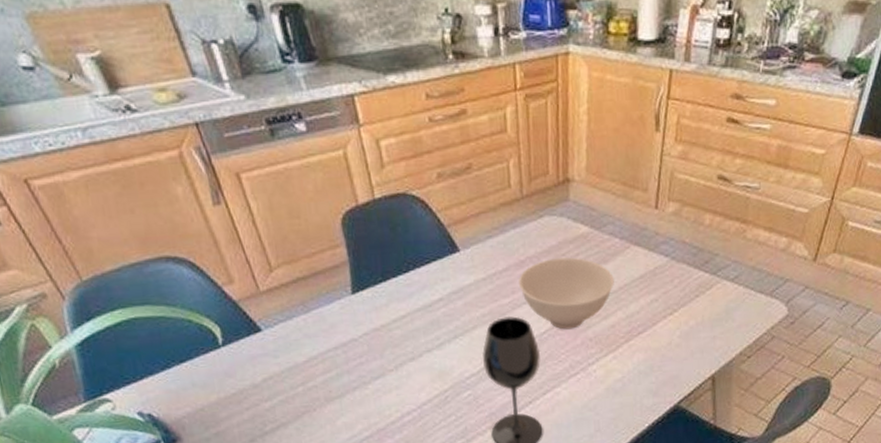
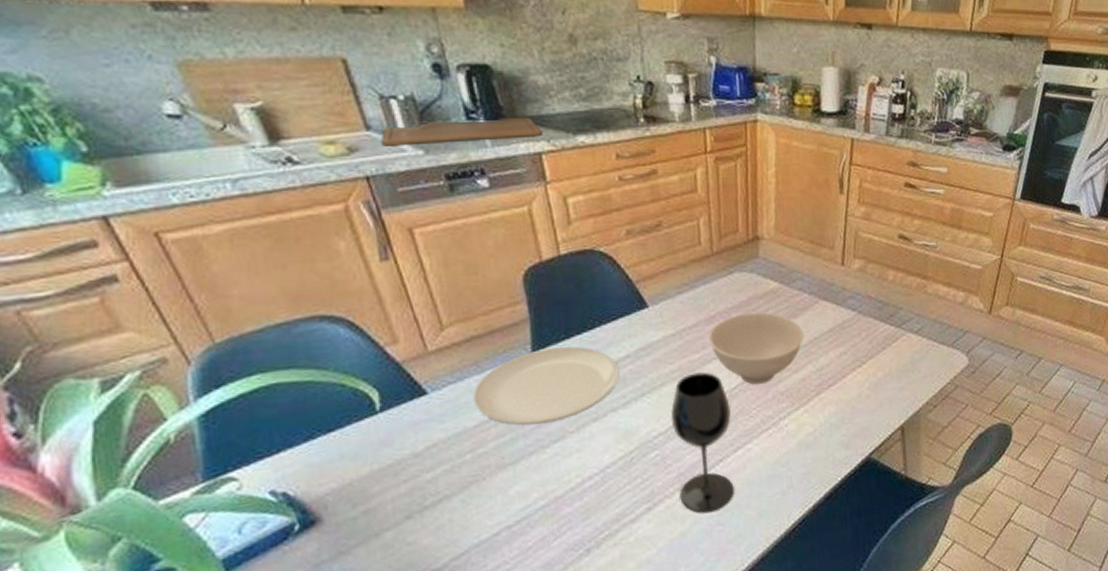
chopping board: none [206,57,354,92] -> present [381,117,542,146]
plate: none [301,289,434,363] -> present [473,346,620,426]

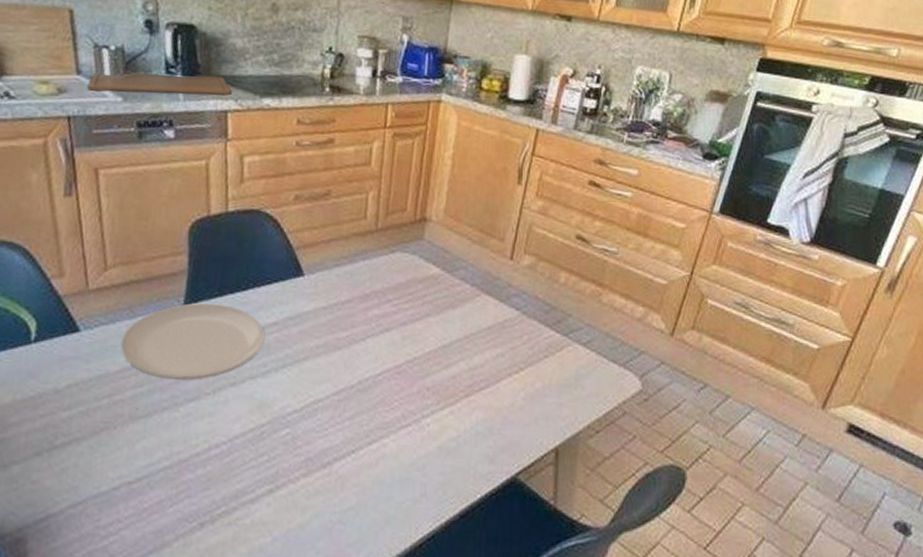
wineglass: present [670,371,734,513] -> none [304,350,373,507]
bowl: present [709,312,804,384] -> none [360,296,460,375]

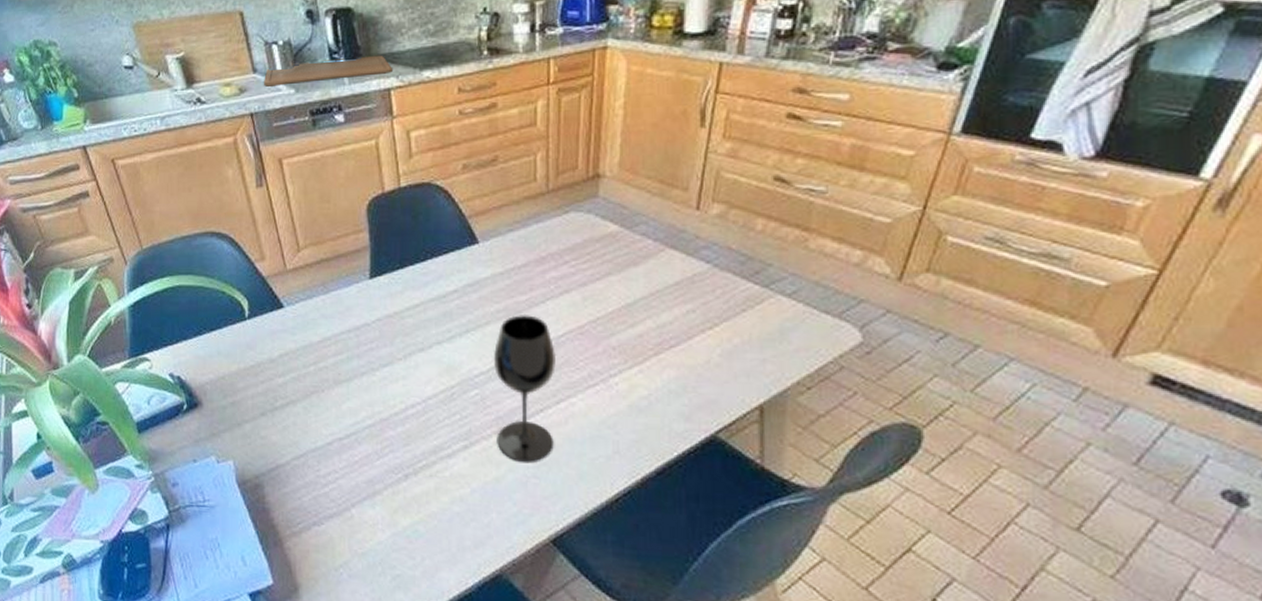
plate: present [120,303,265,380] -> none [318,276,447,347]
wineglass: none [304,350,373,507] -> present [493,313,557,462]

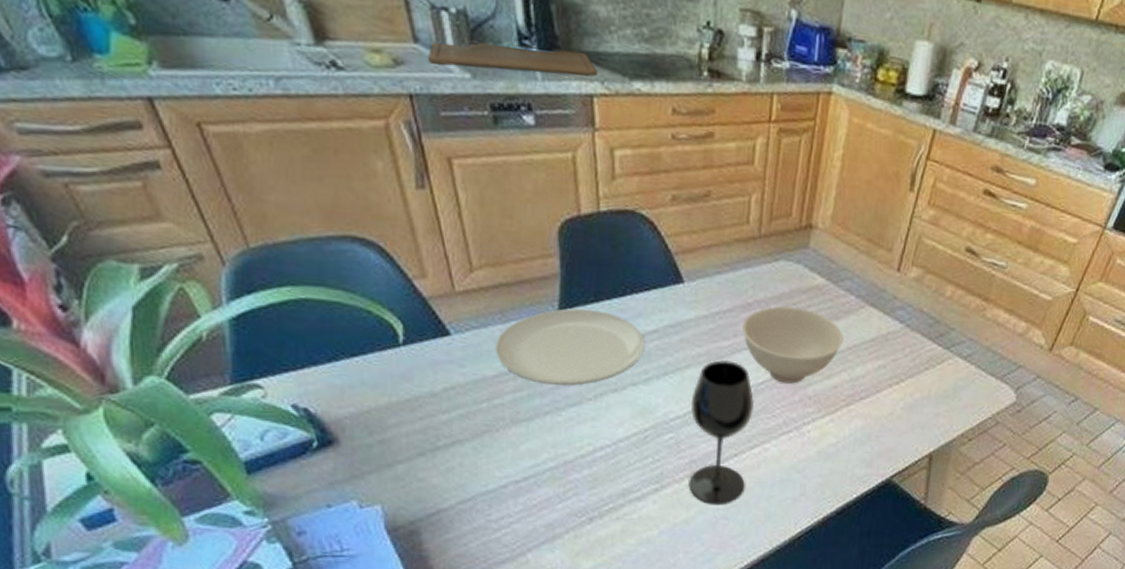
plate: none [318,276,447,347] -> present [494,308,645,386]
bowl: none [538,257,644,335] -> present [742,306,844,384]

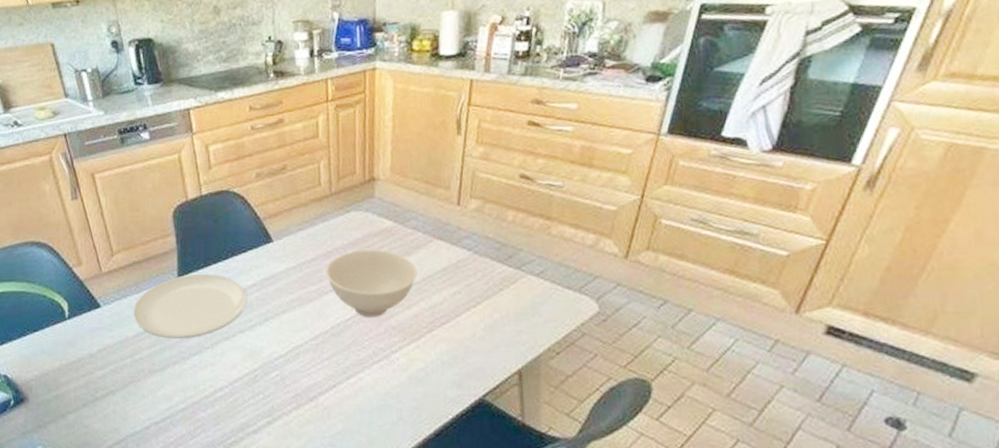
chopping board: present [429,38,597,77] -> none [75,79,191,110]
wineglass: present [688,359,755,504] -> none [290,302,346,433]

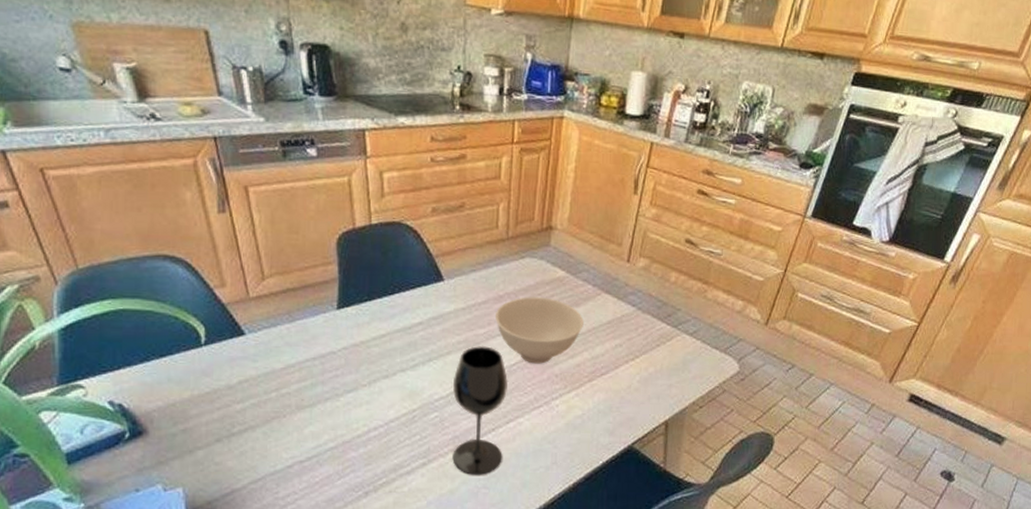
plate: present [133,274,248,339] -> none [282,307,412,374]
wineglass: none [290,302,346,433] -> present [452,345,509,475]

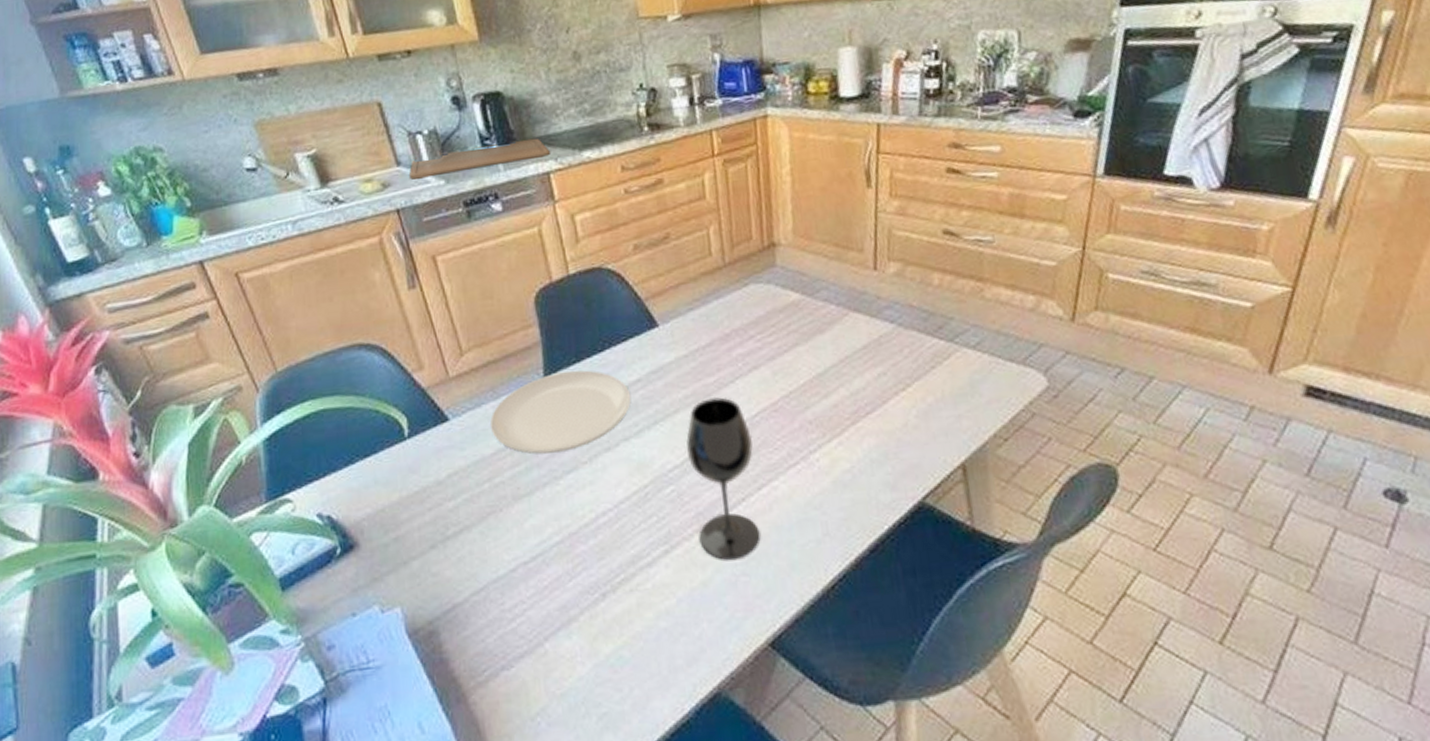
chopping board: none [230,91,368,115] -> present [409,138,550,180]
plate: none [282,307,412,374] -> present [489,370,631,455]
bowl: present [496,297,584,364] -> none [724,328,834,411]

